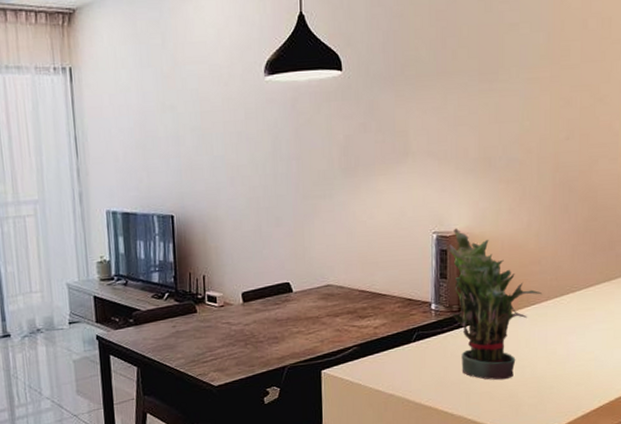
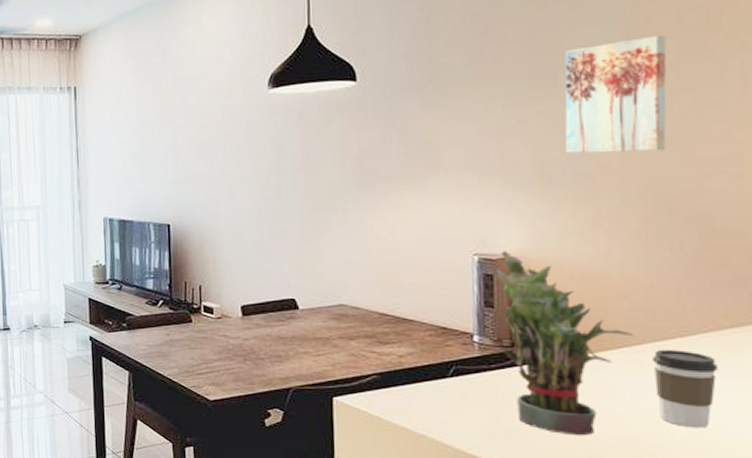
wall art: none [503,38,574,142] -> present [564,35,667,154]
coffee cup: none [554,302,594,364] -> present [652,349,718,428]

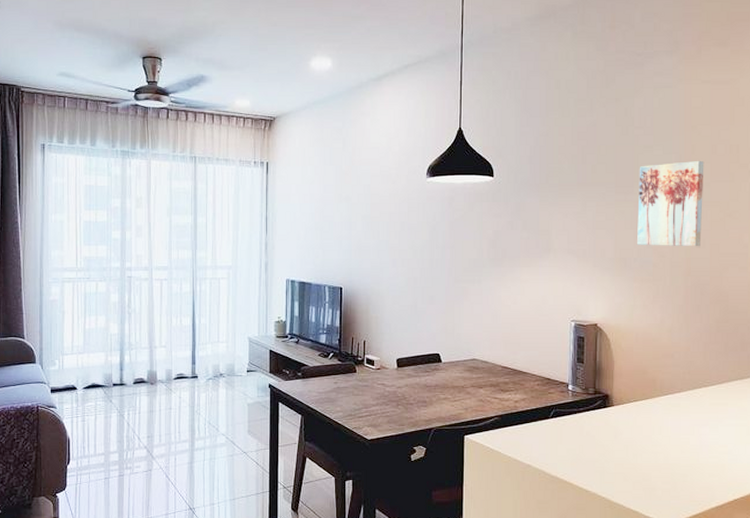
potted plant: present [494,251,633,436] -> none [585,319,675,463]
coffee cup: present [652,349,718,428] -> none [686,396,727,455]

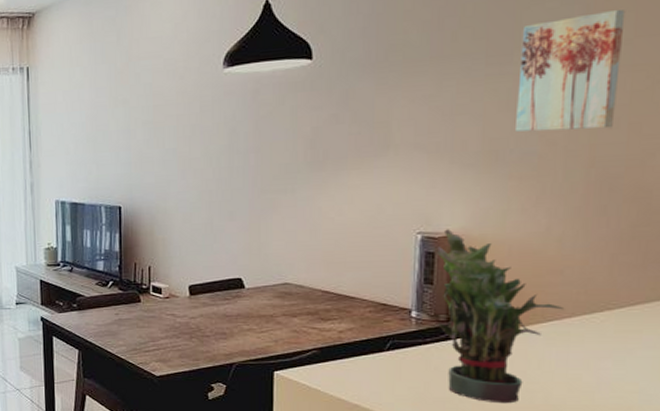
potted plant: none [585,319,675,463] -> present [436,229,563,404]

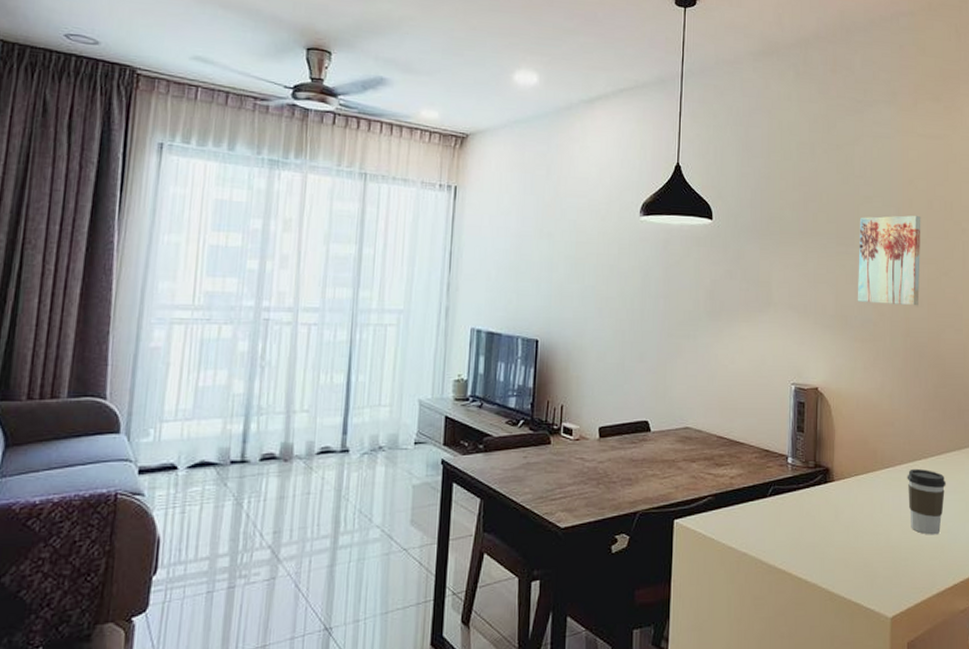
potted plant: present [436,229,563,404] -> none [805,382,895,547]
coffee cup: none [579,321,641,395] -> present [907,468,946,535]

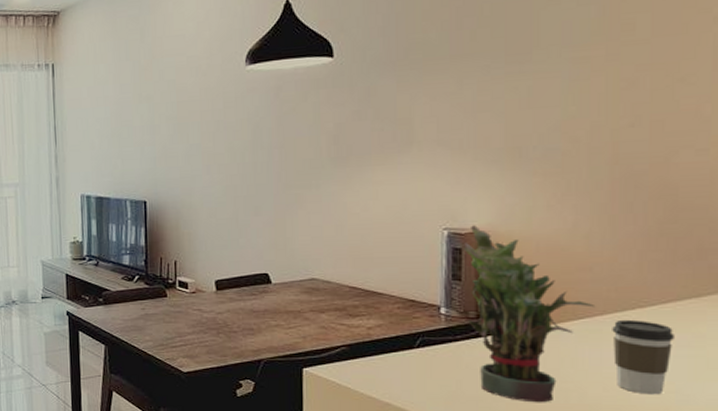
potted plant: none [805,382,895,547] -> present [463,225,594,403]
wall art: present [858,215,921,306] -> none [538,9,641,129]

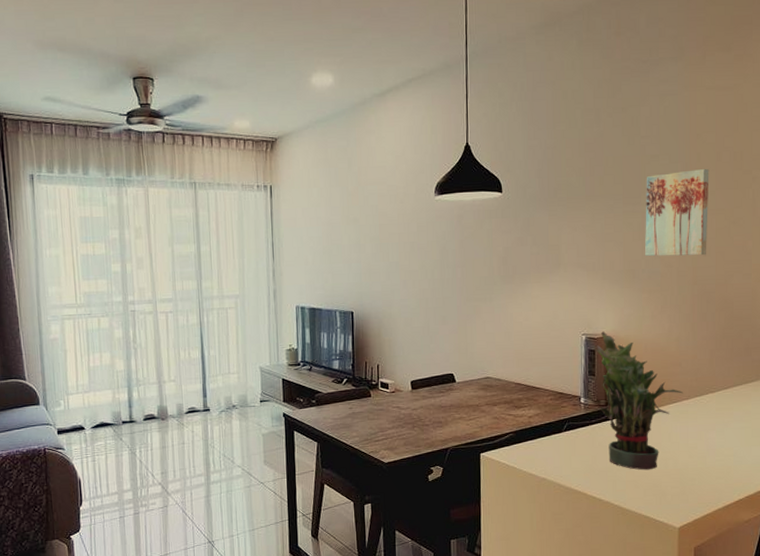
wall art: none [538,9,641,129] -> present [645,168,709,257]
coffee cup: present [612,319,674,395] -> none [694,402,732,459]

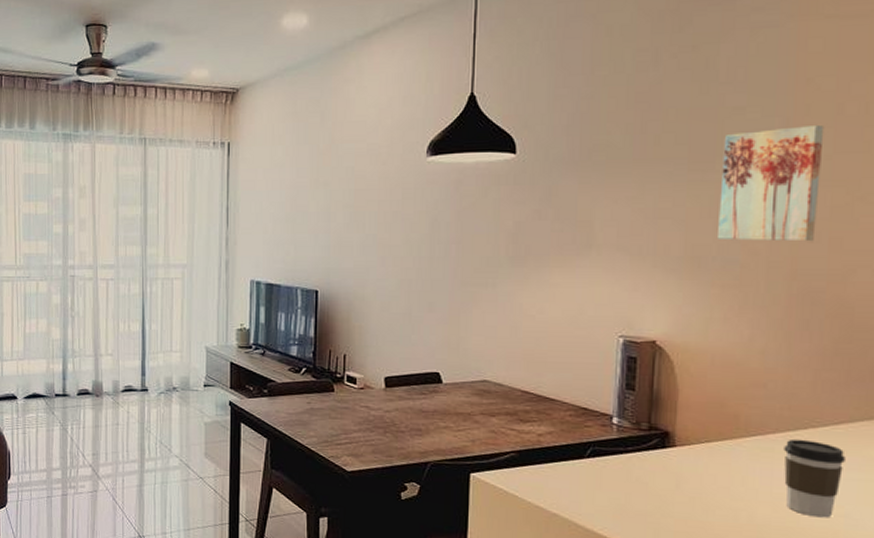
potted plant: present [596,331,683,470] -> none [638,334,767,521]
coffee cup: none [694,402,732,459] -> present [784,439,845,518]

